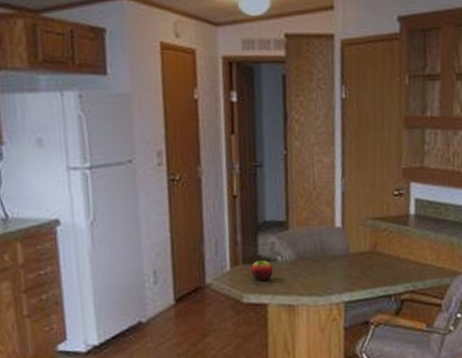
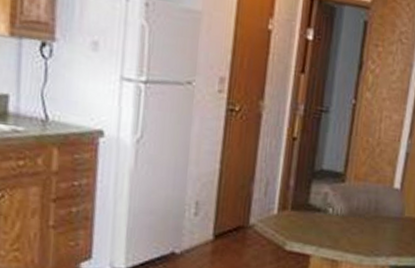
fruit: present [251,260,274,281] -> none [299,209,323,231]

